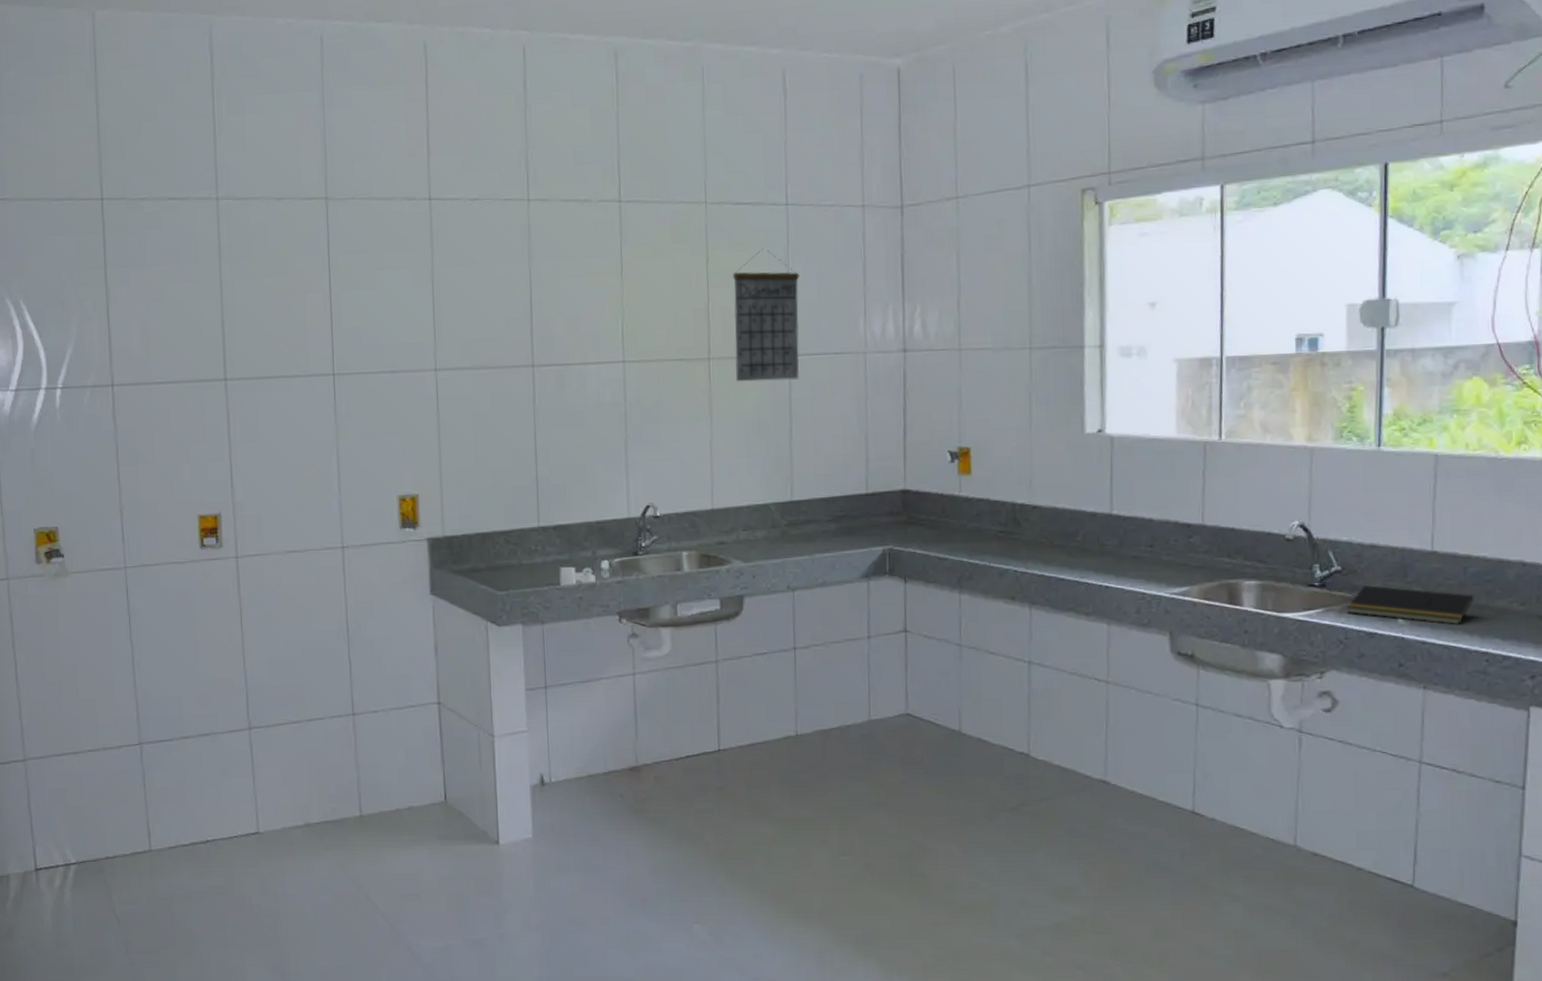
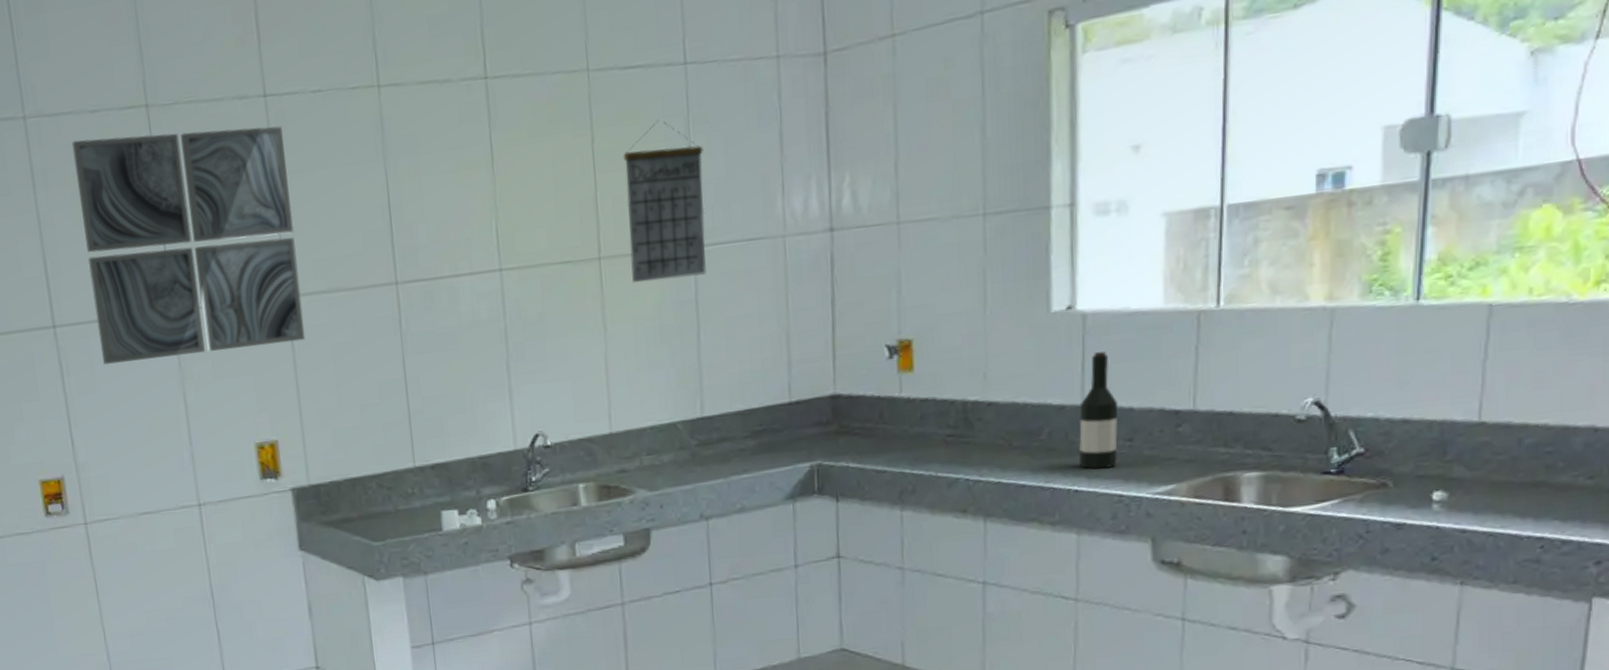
wall art: none [257,221,450,417] -> present [71,126,306,365]
wine bottle: none [1108,470,1141,569] -> present [1079,352,1119,469]
notepad: present [1347,585,1474,624] -> none [1370,467,1530,508]

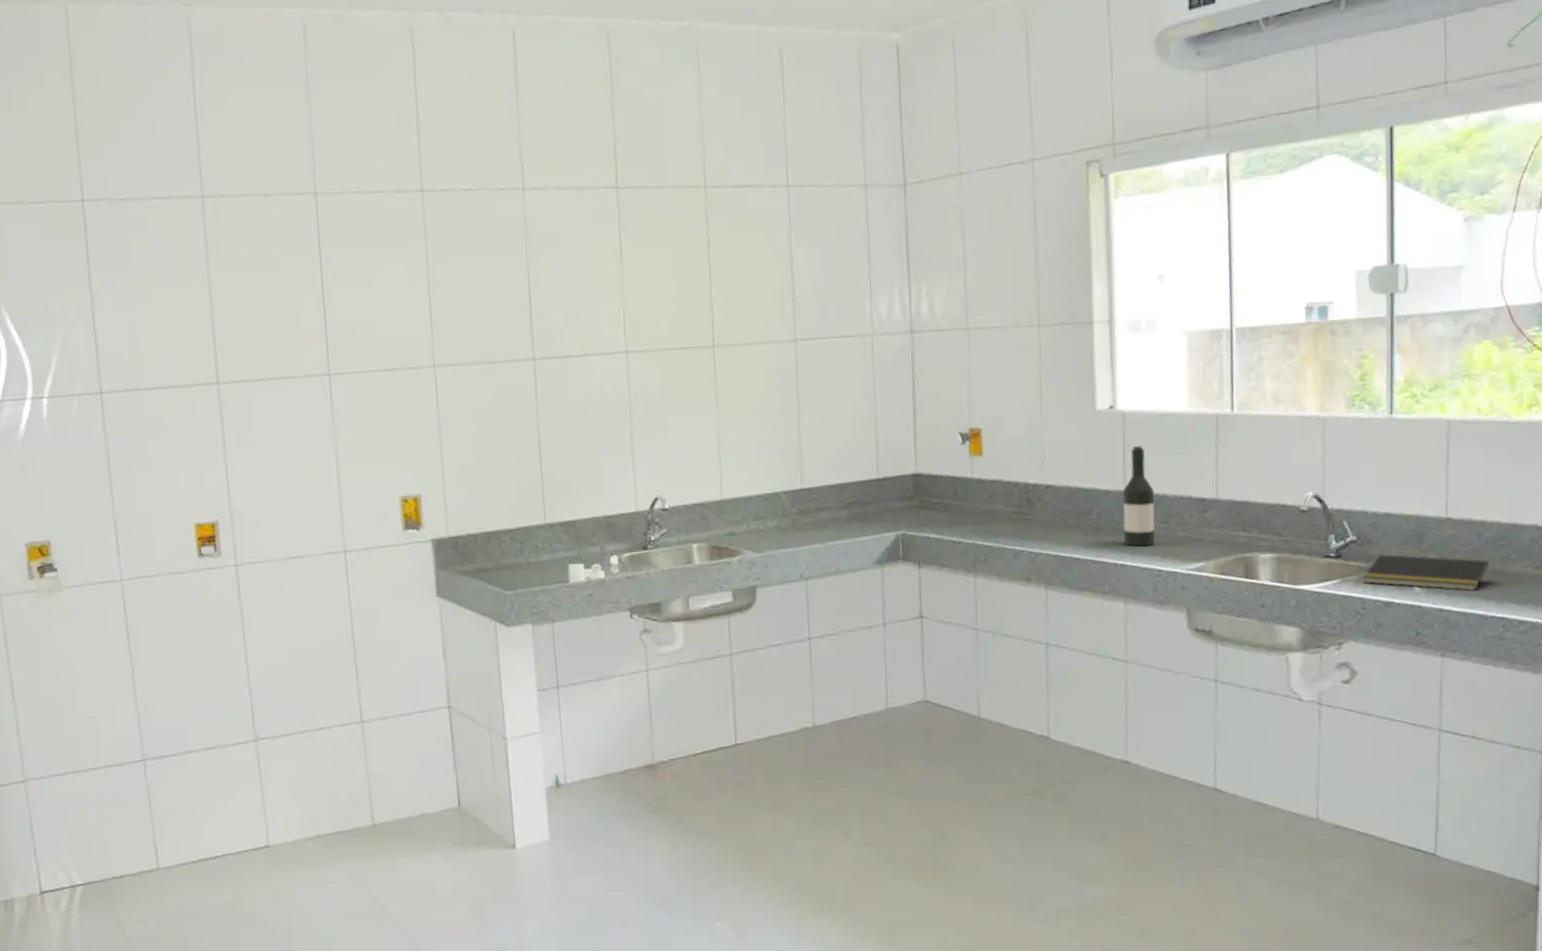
wall art: present [71,126,306,365] -> none [244,217,450,420]
calendar: present [623,119,706,283] -> none [734,231,806,369]
notepad: none [1370,467,1530,508] -> present [1363,554,1490,591]

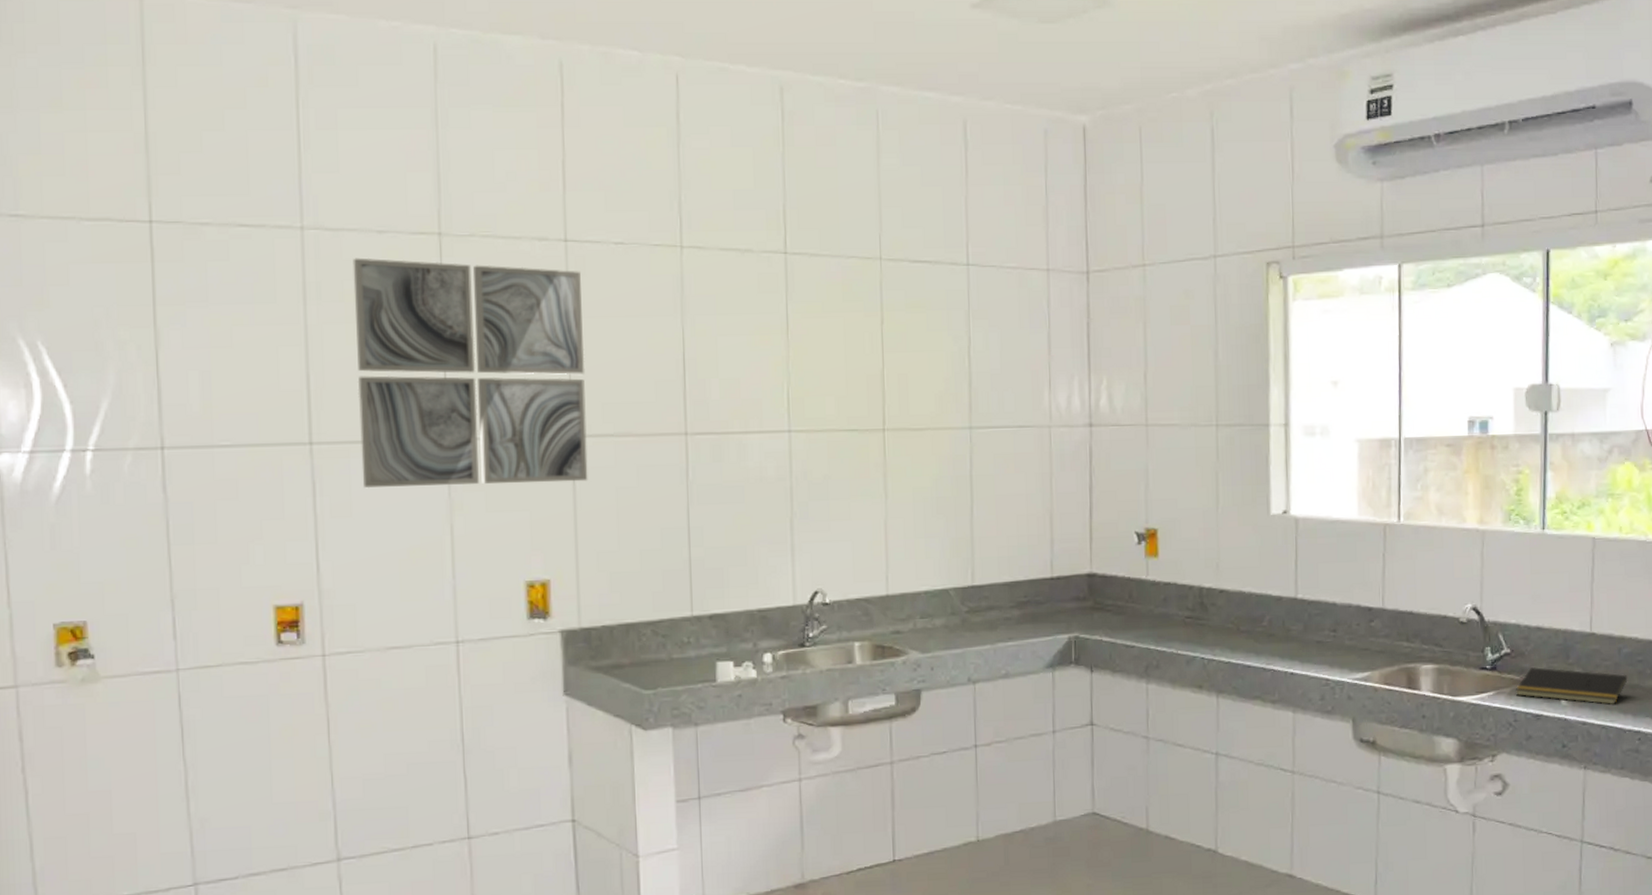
wall art: none [244,217,450,420] -> present [352,258,588,489]
wine bottle: present [1122,446,1155,547] -> none [1294,552,1325,655]

